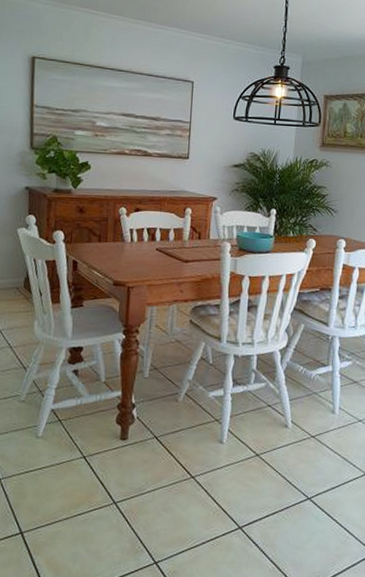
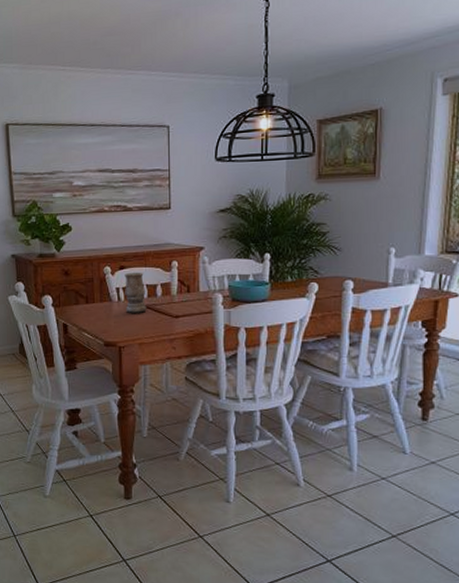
vase: none [138,215,159,255] -> present [125,272,147,313]

